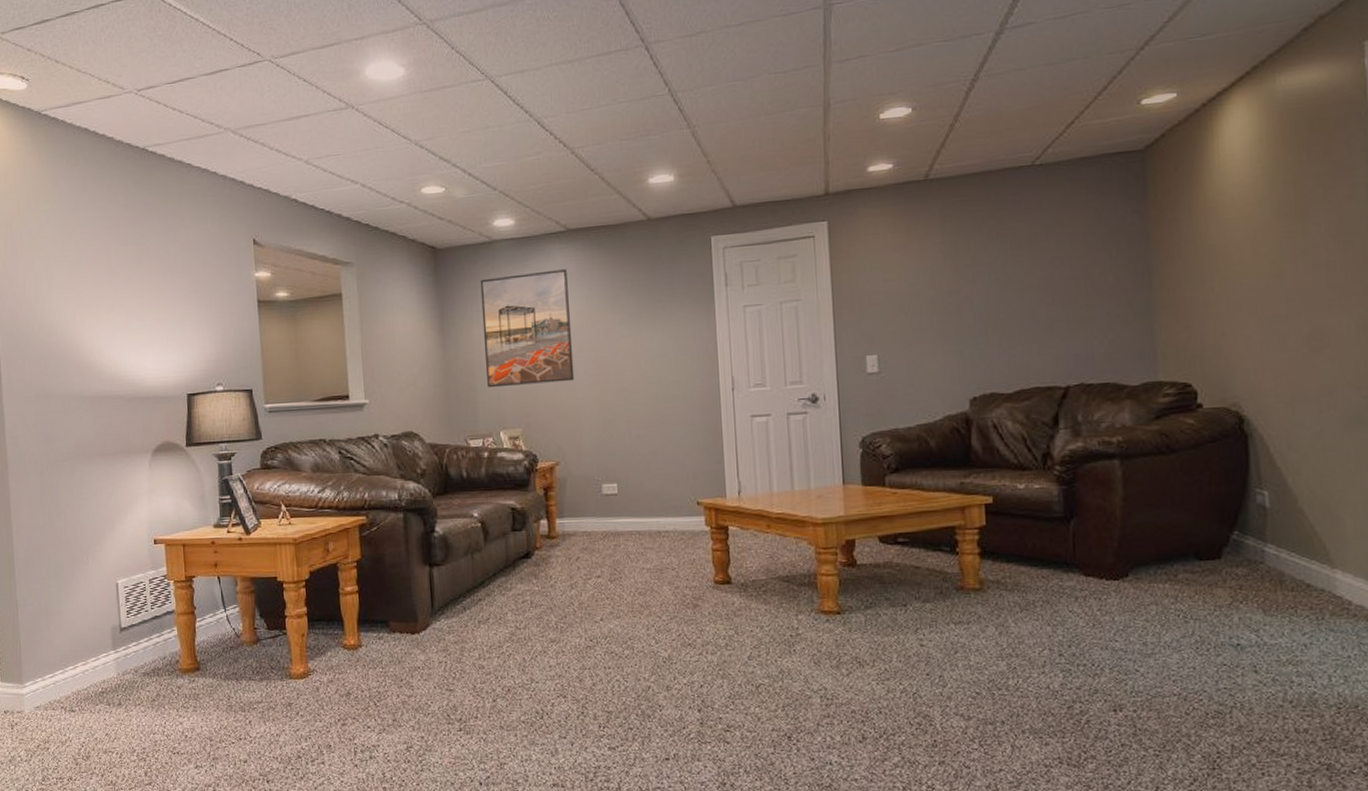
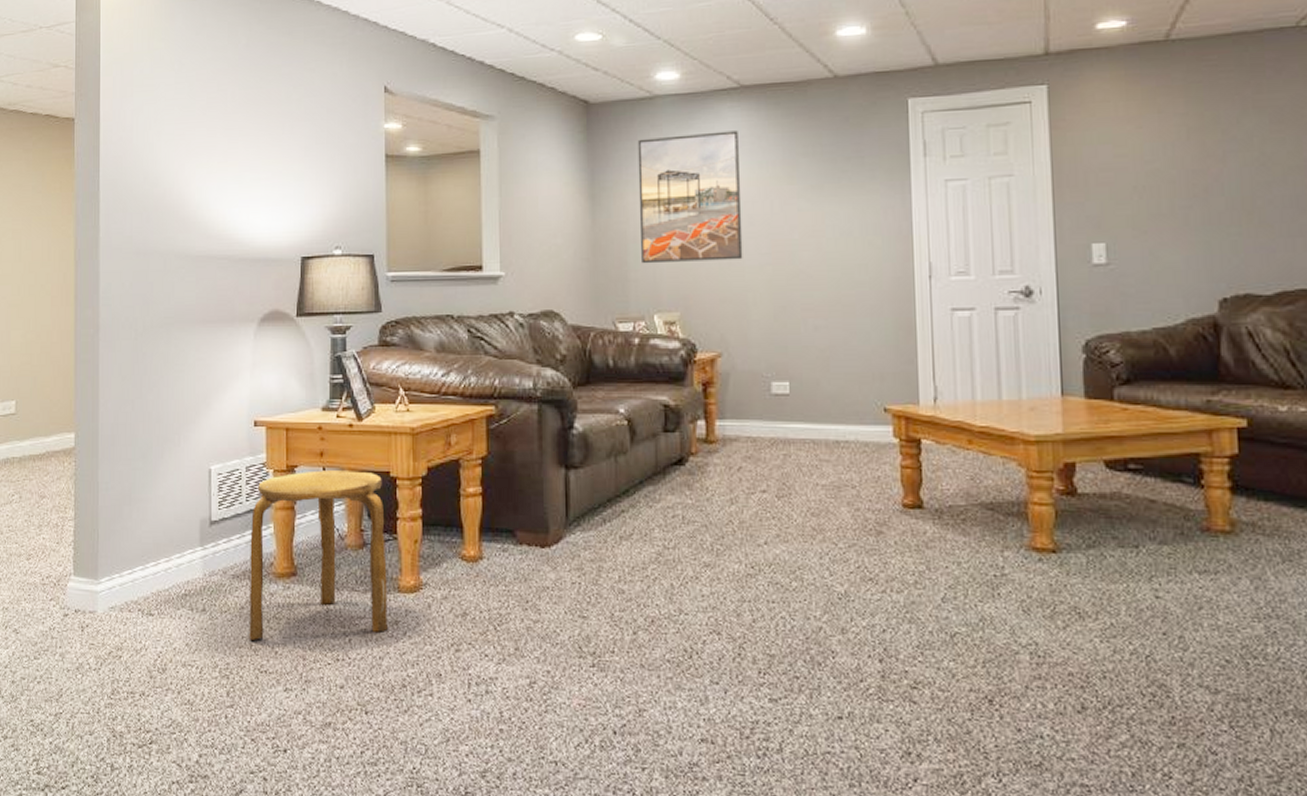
stool: none [156,578,282,727] -> present [249,470,388,640]

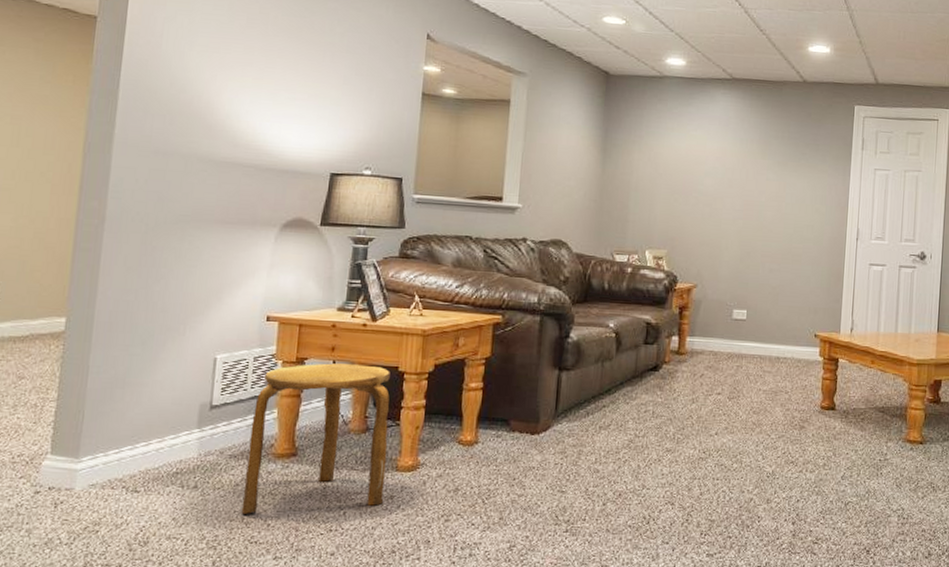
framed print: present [637,130,743,264] -> none [640,109,727,213]

